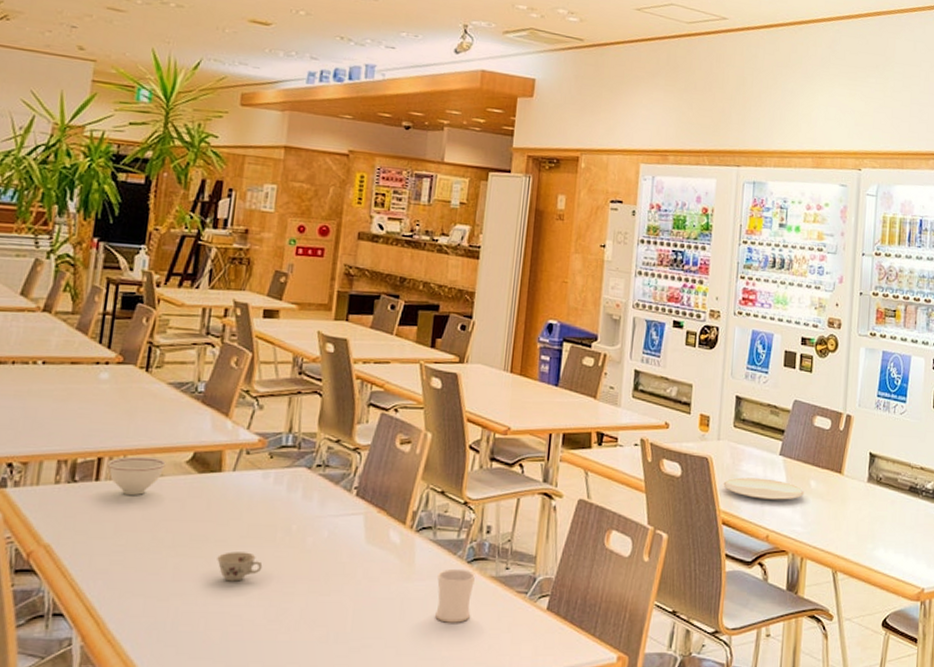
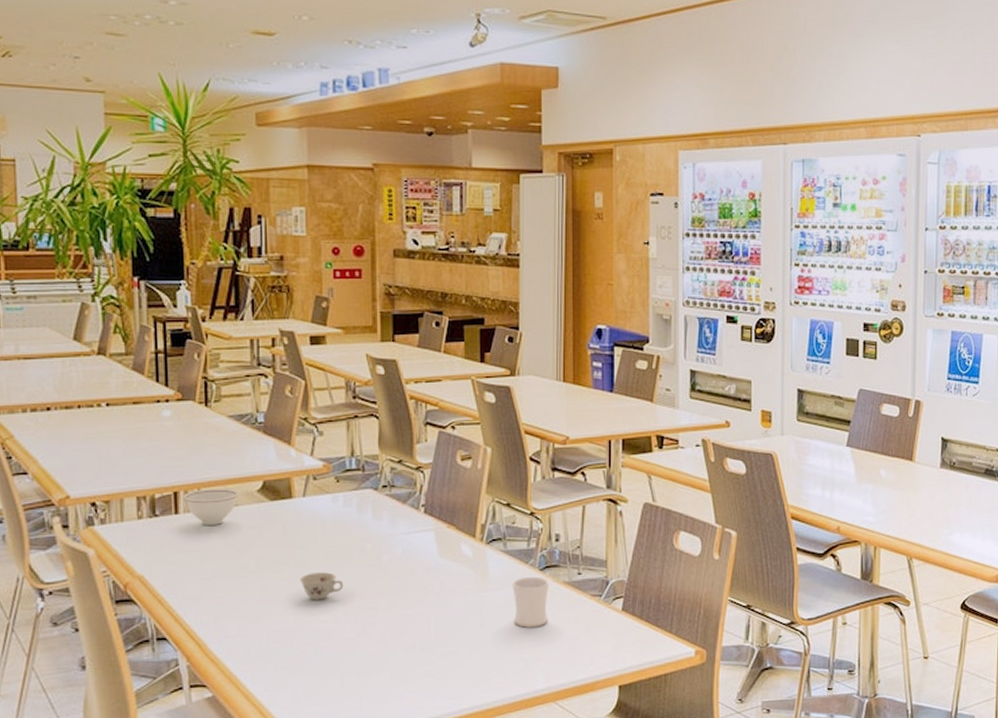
plate: present [723,477,804,500] -> none [790,471,874,492]

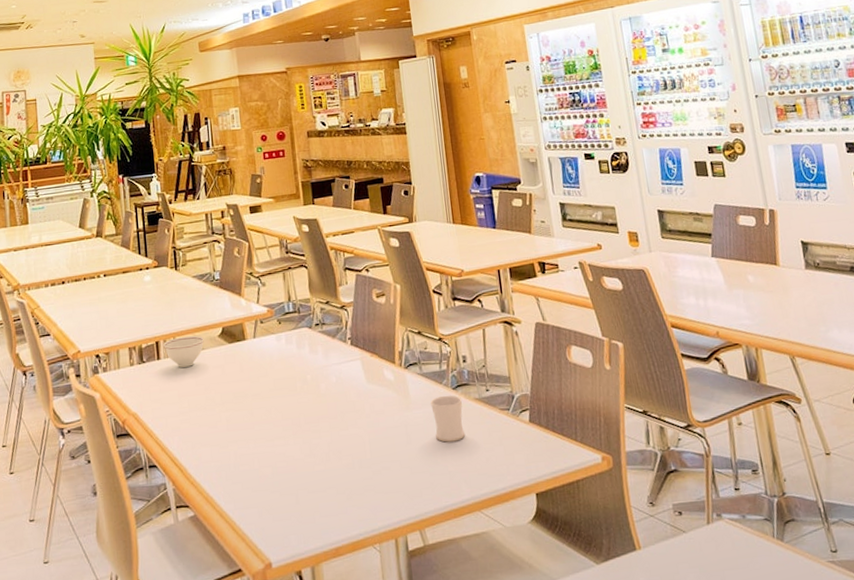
teacup: present [300,572,344,600] -> none [256,401,292,427]

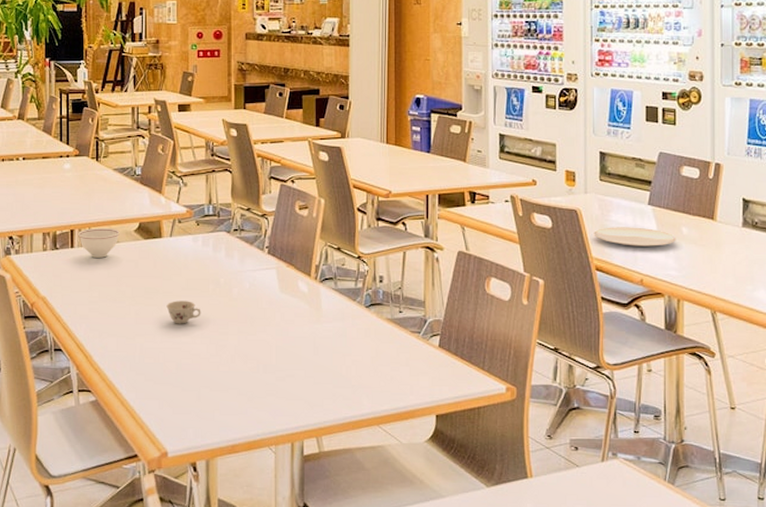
teacup: none [256,401,292,427] -> present [166,301,201,324]
mug: present [430,395,466,443] -> none [342,312,374,358]
plate: none [664,280,744,300] -> present [594,227,676,247]

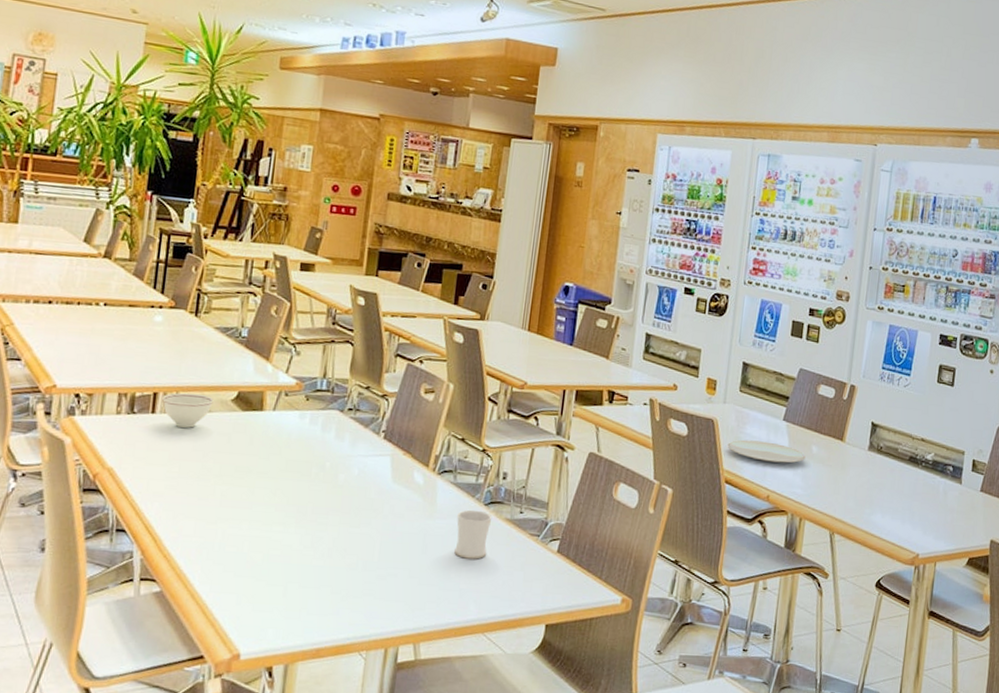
teacup: present [166,301,201,324] -> none [259,483,300,510]
mug: none [342,312,374,358] -> present [454,509,492,559]

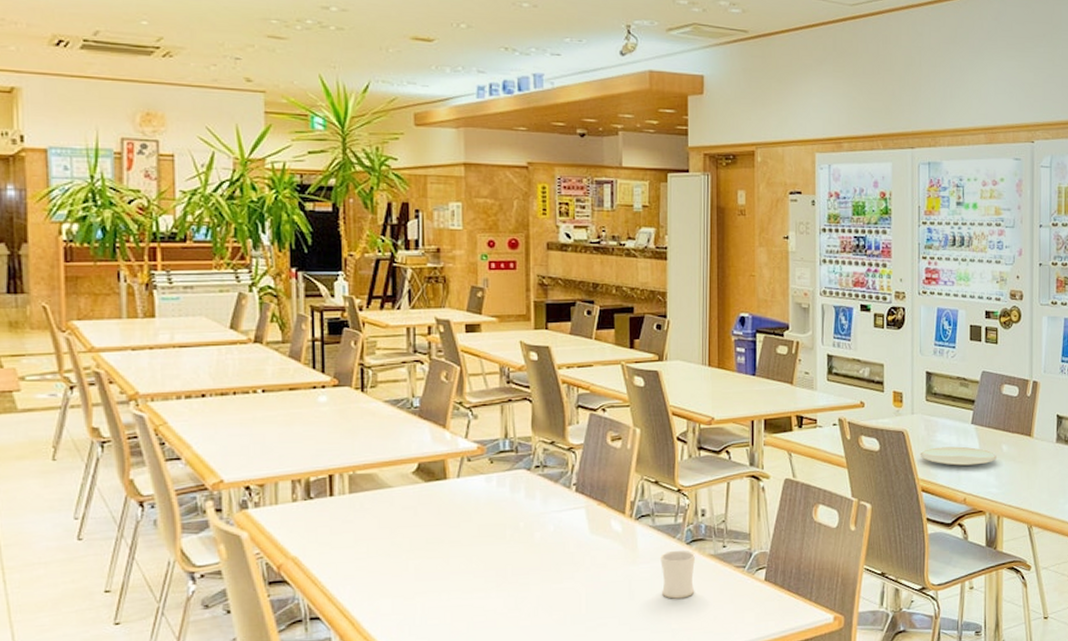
bowl: present [161,392,214,429] -> none [338,470,393,508]

